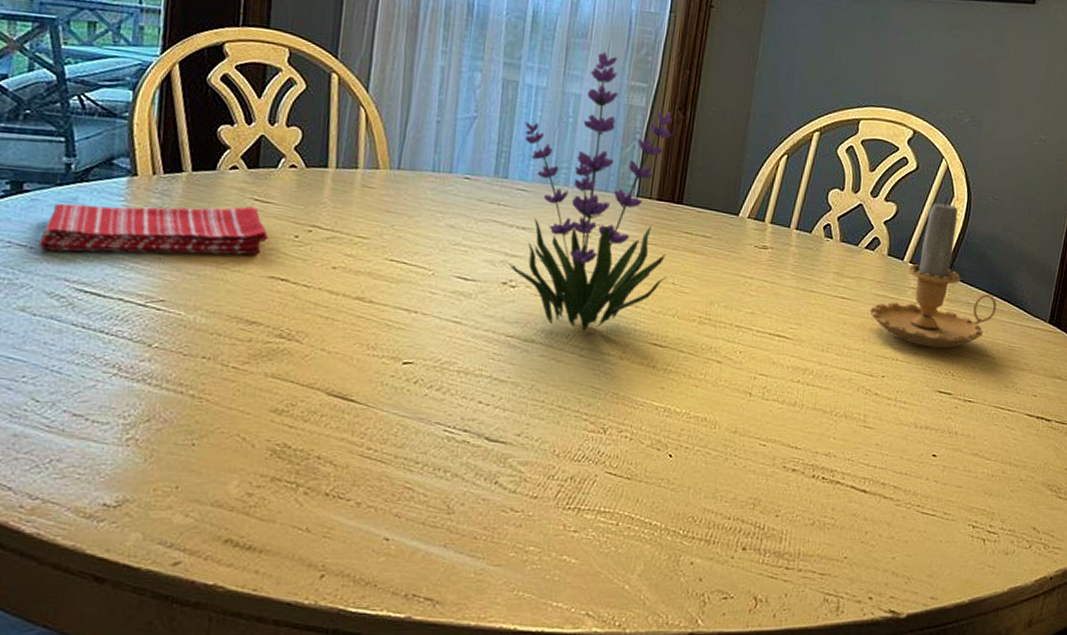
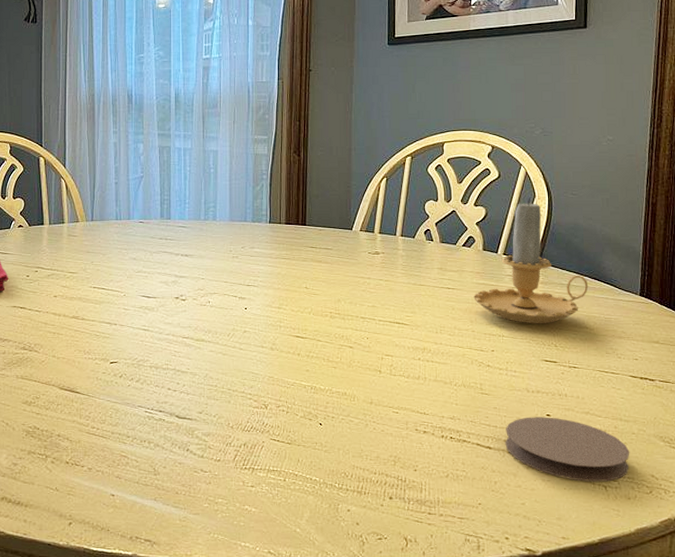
plant: present [509,52,673,331] -> none [179,116,301,330]
coaster: none [882,456,1015,534] -> present [505,417,630,482]

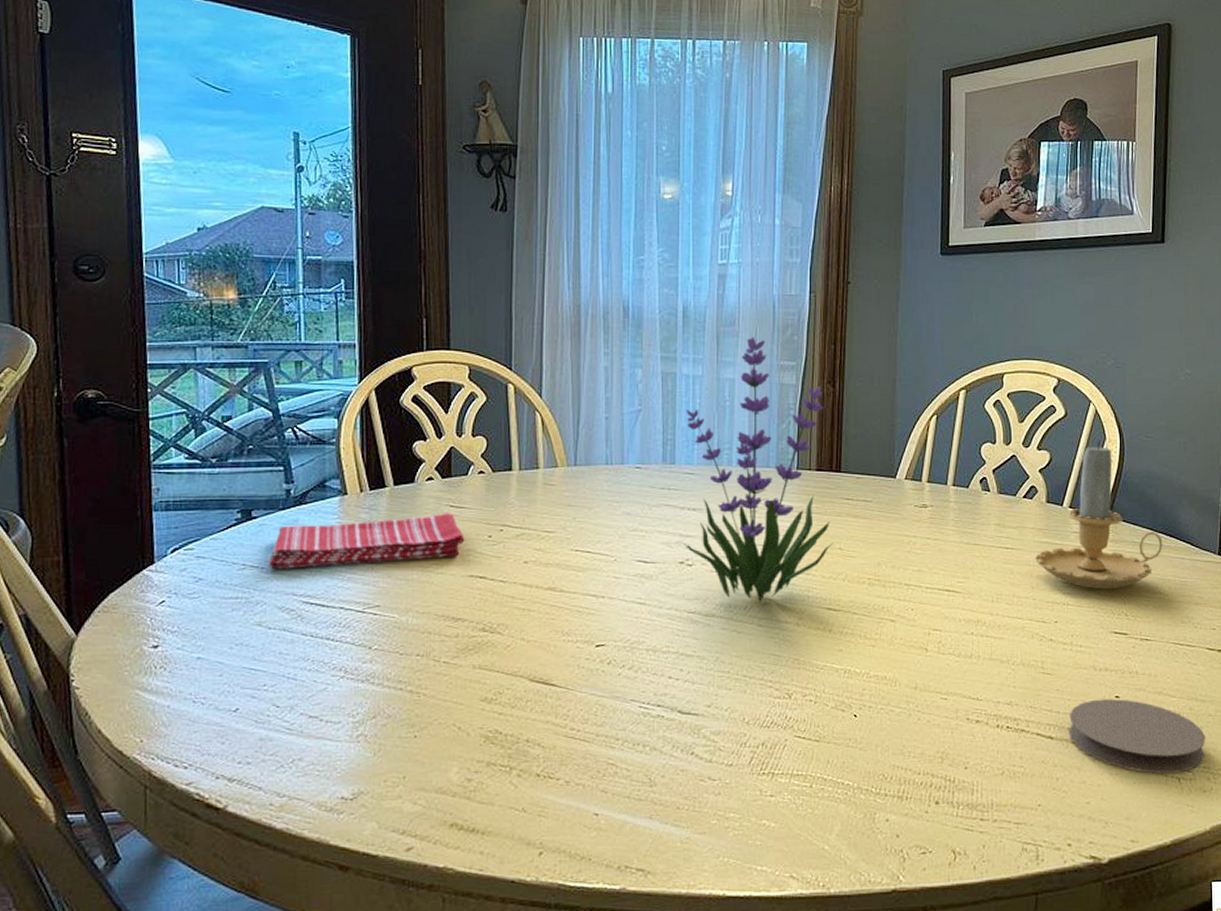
plant: none [179,116,301,330] -> present [684,337,834,601]

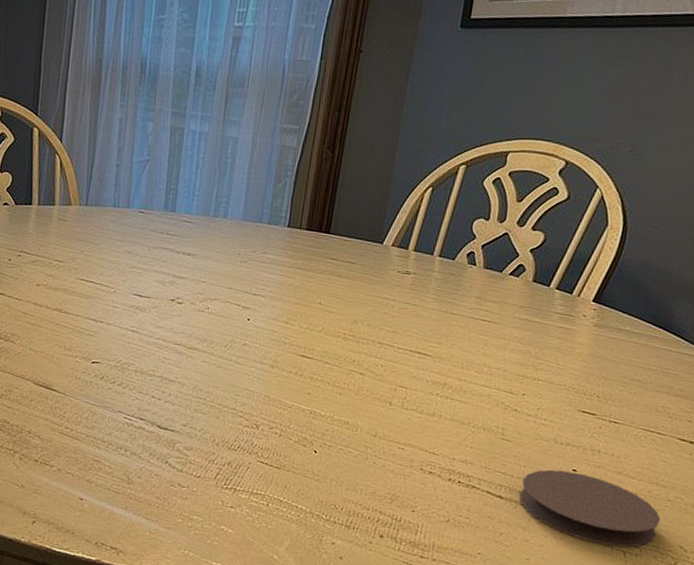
plant: present [684,337,834,601] -> none [176,99,322,342]
candle: present [1035,440,1163,590] -> none [512,226,651,372]

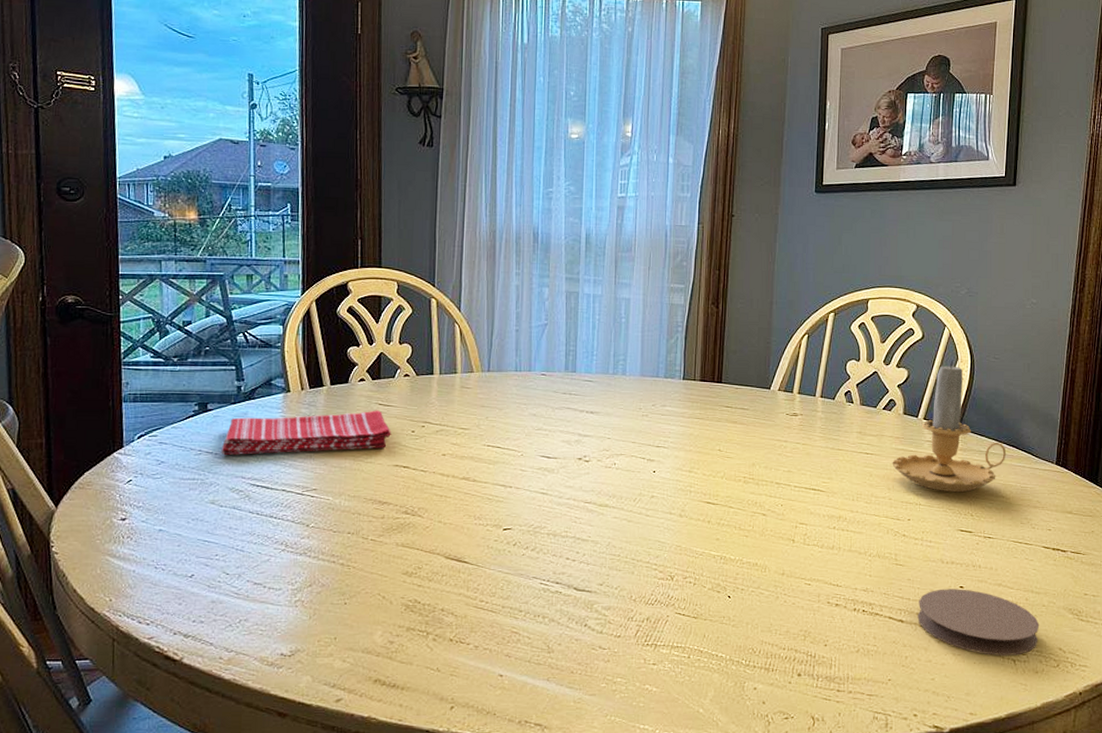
candle: none [512,226,651,372] -> present [892,360,1007,493]

